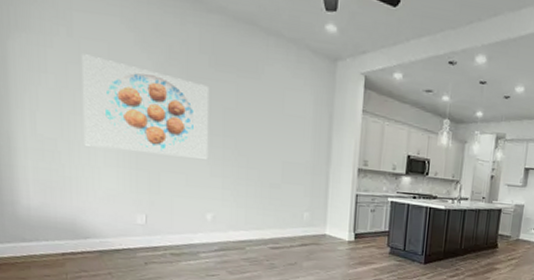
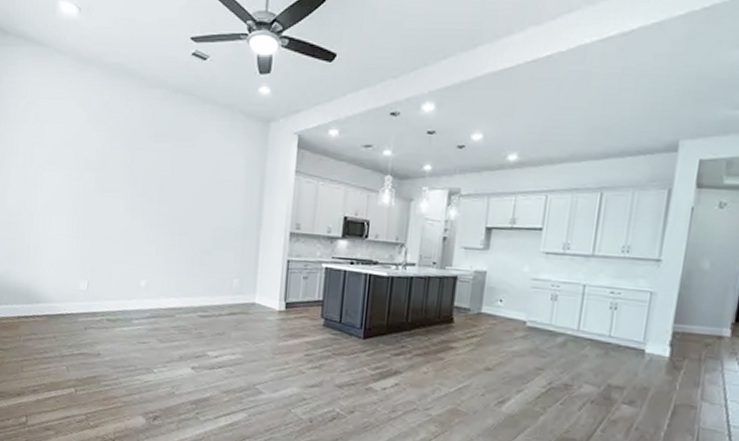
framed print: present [82,54,210,159] -> none [41,135,149,227]

